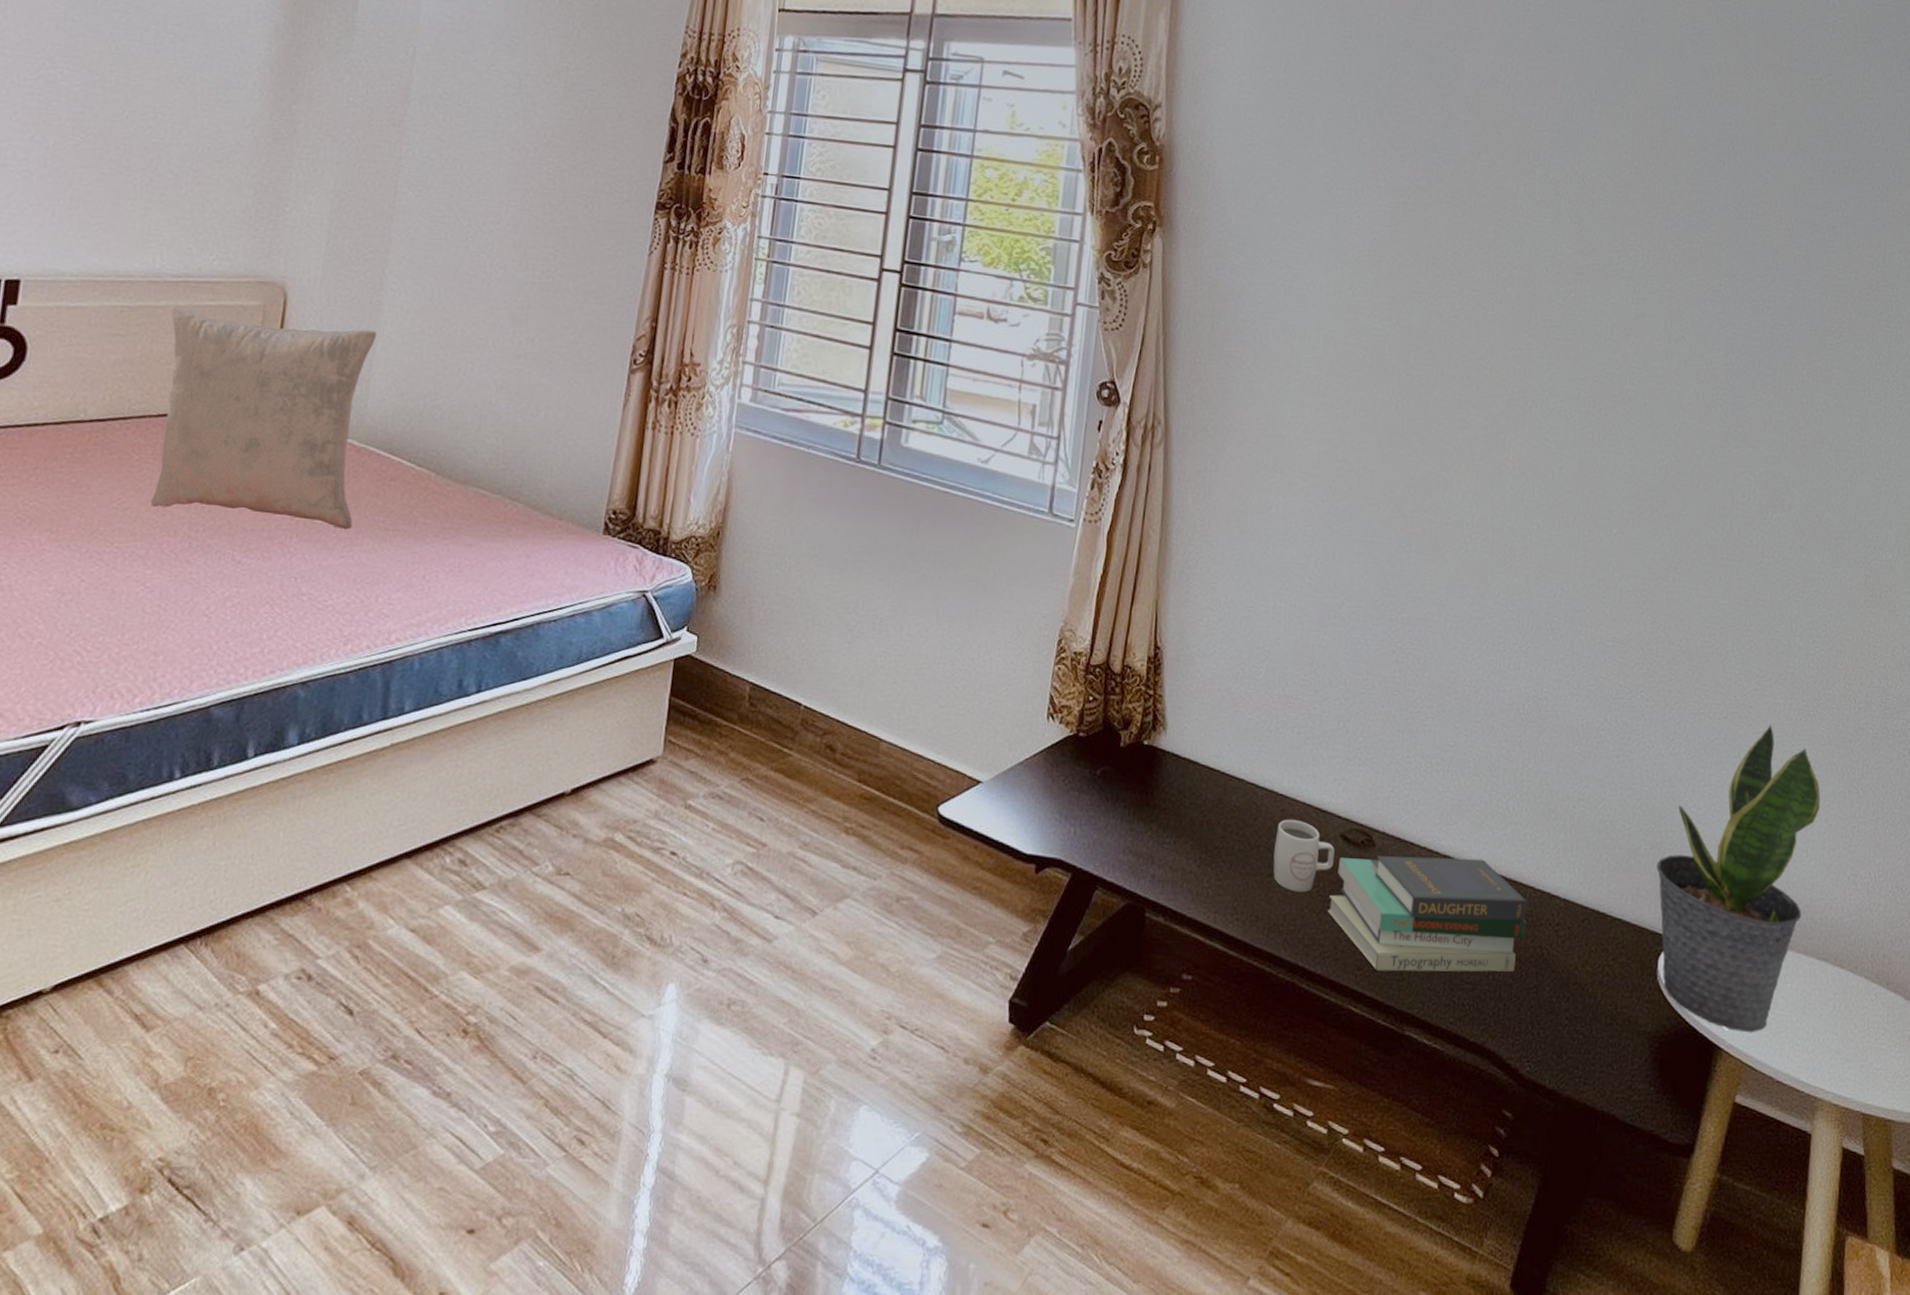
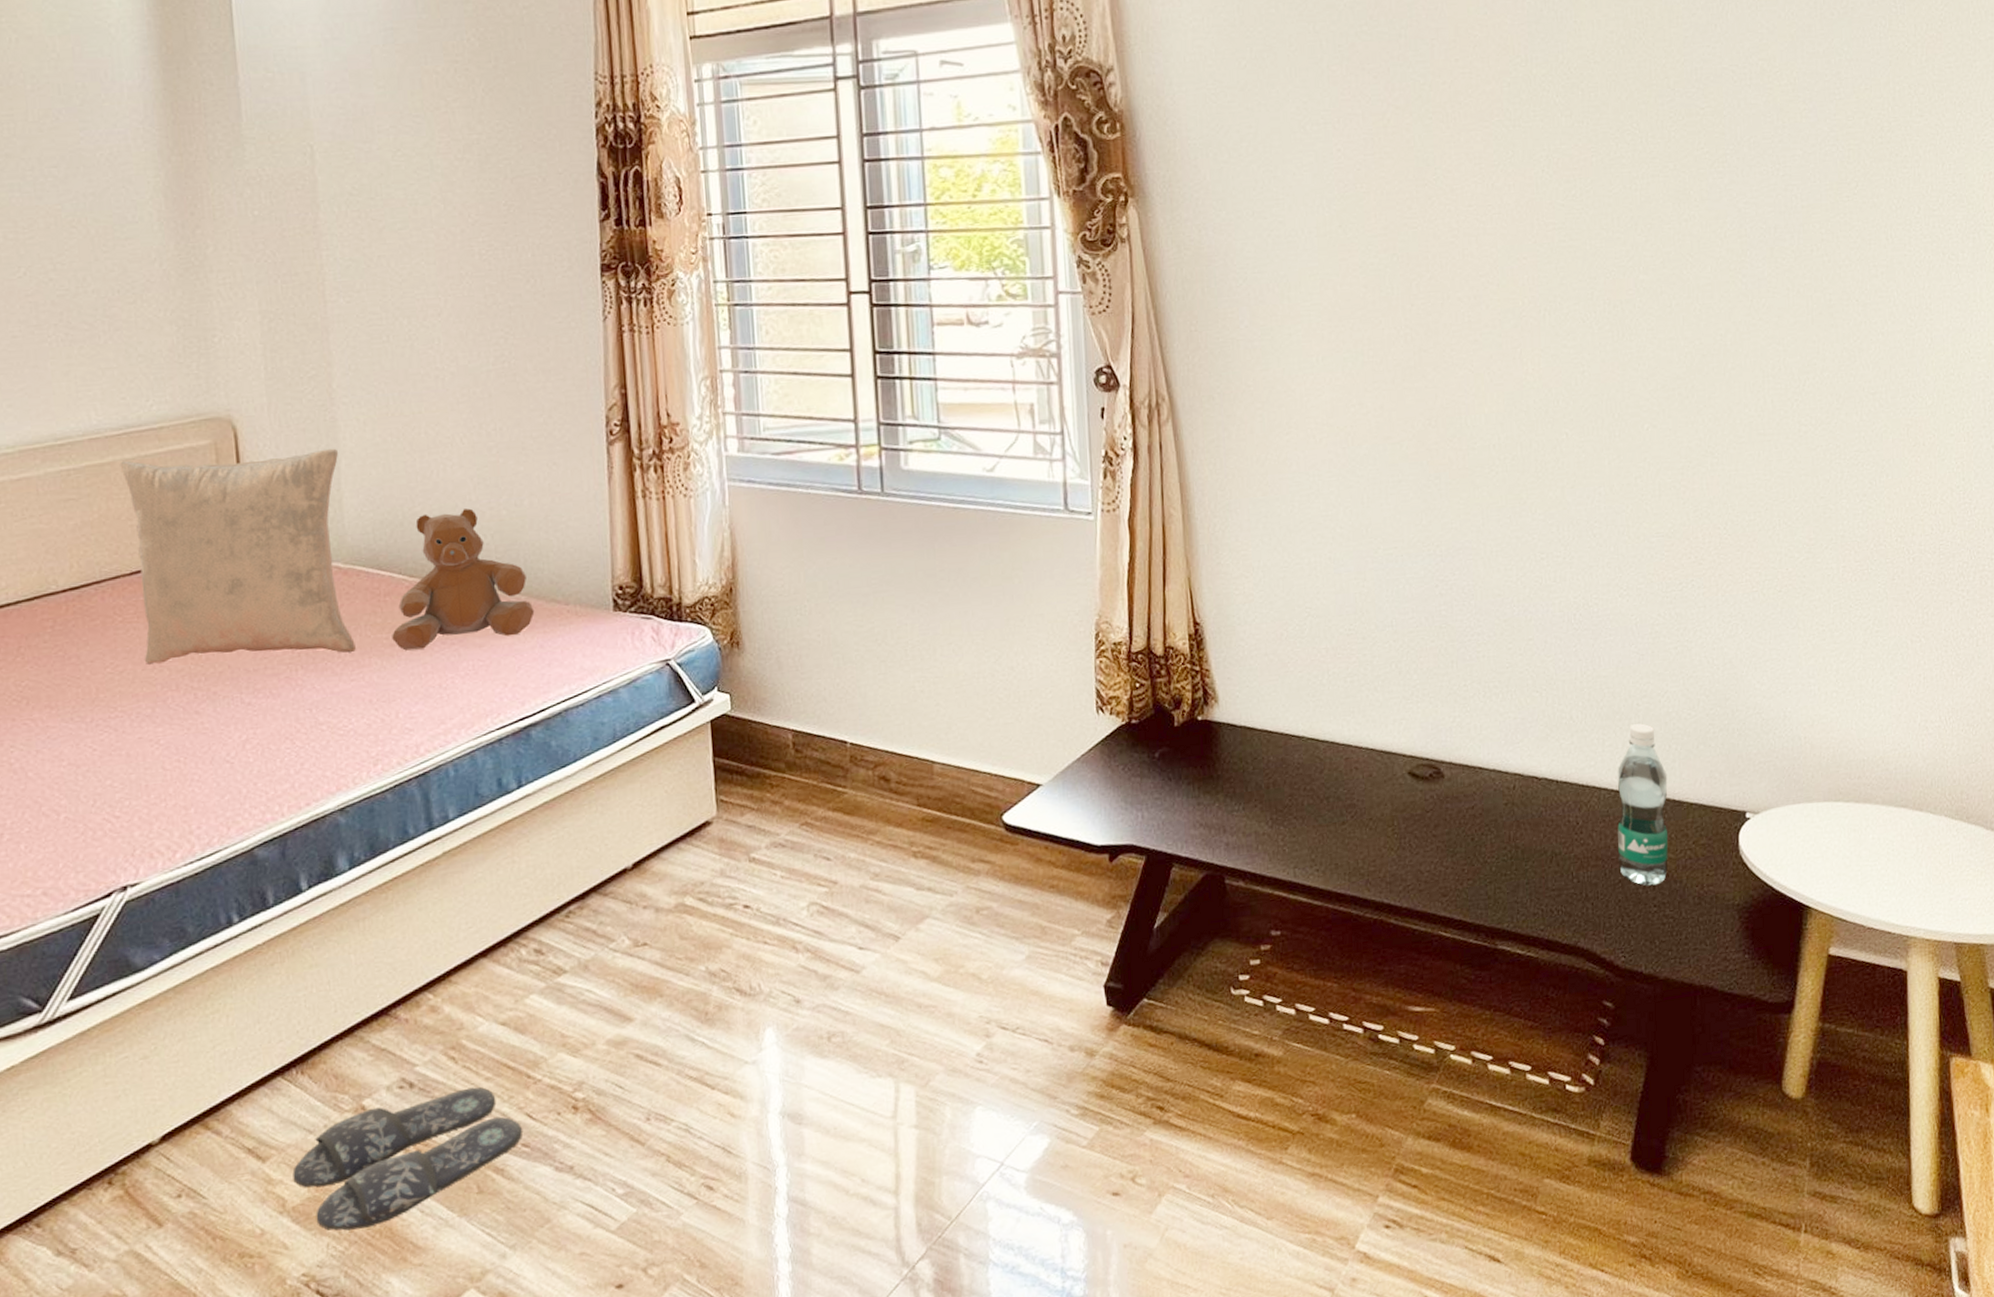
slippers: none [172,991,409,1120] -> present [292,1087,522,1231]
teddy bear: none [388,408,529,541] -> present [392,508,535,651]
mug: present [1273,819,1335,893] -> none [1343,765,1405,834]
books: present [1327,856,1527,972] -> none [1405,770,1605,894]
bottle: none [1535,825,1595,997] -> present [1617,723,1668,886]
potted plant: present [1656,724,1821,1033] -> none [1727,589,1884,889]

